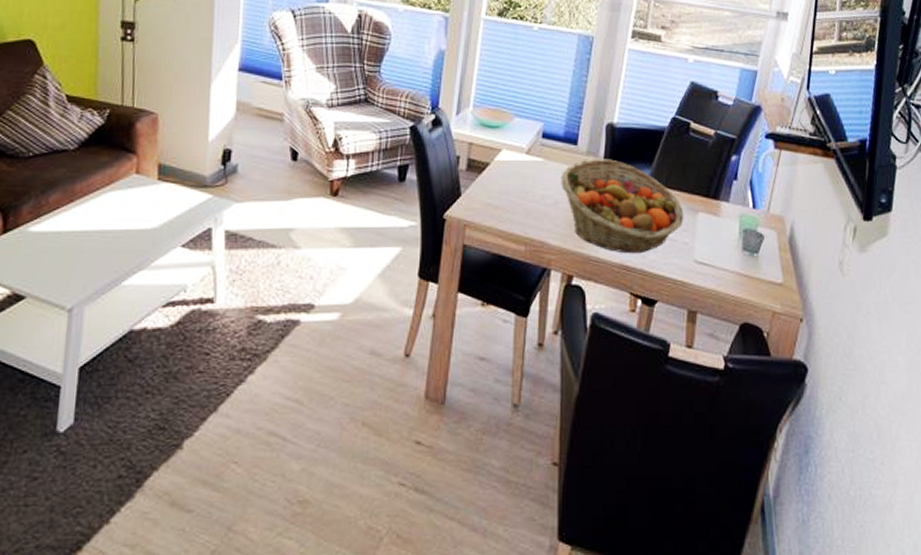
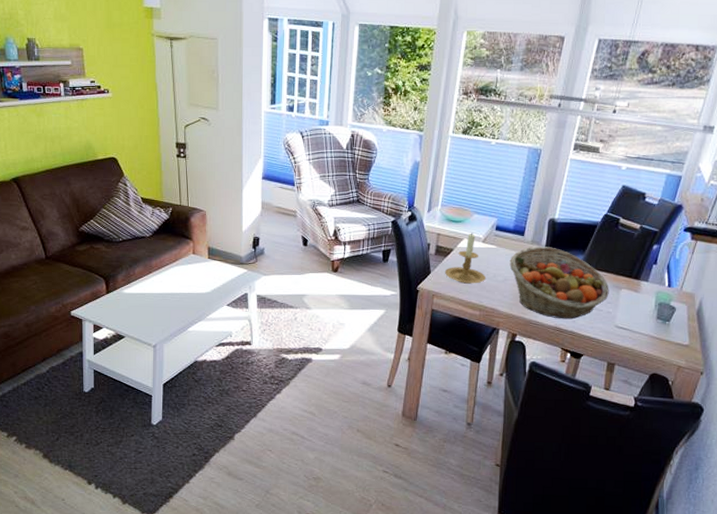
candle holder: none [479,142,533,209] -> present [444,233,487,284]

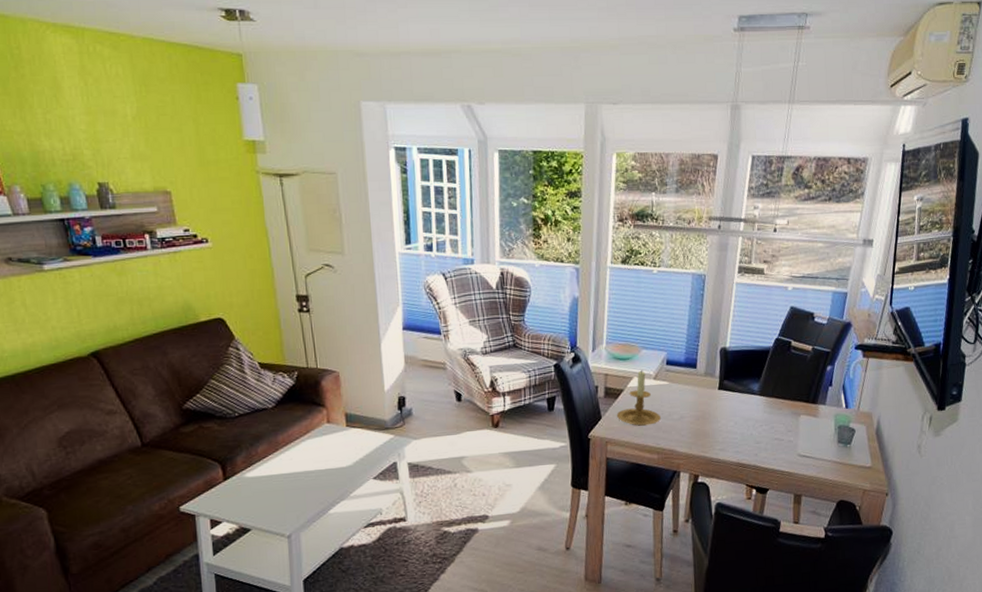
fruit basket: present [509,246,609,320] -> none [684,377,789,454]

